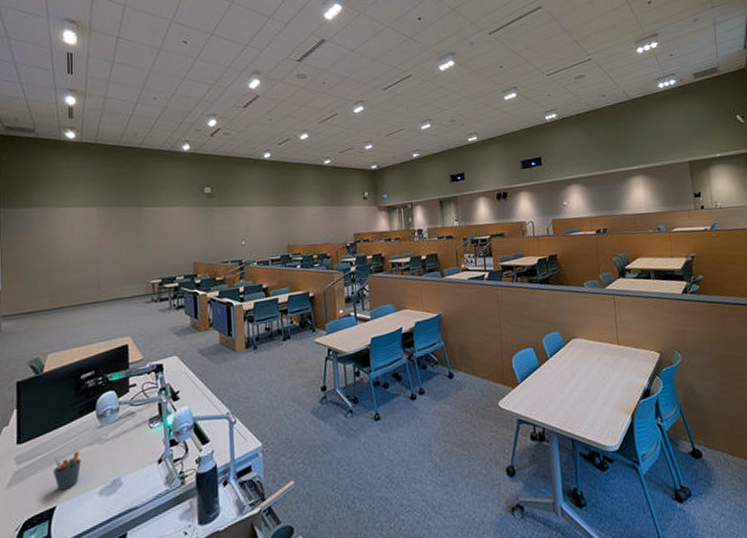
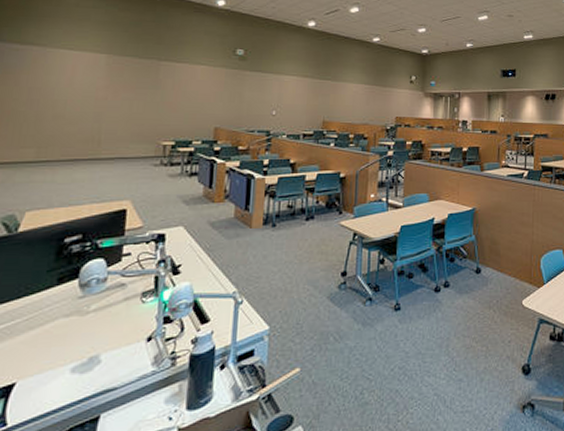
pen holder: present [54,451,81,491] -> none [17,323,53,366]

